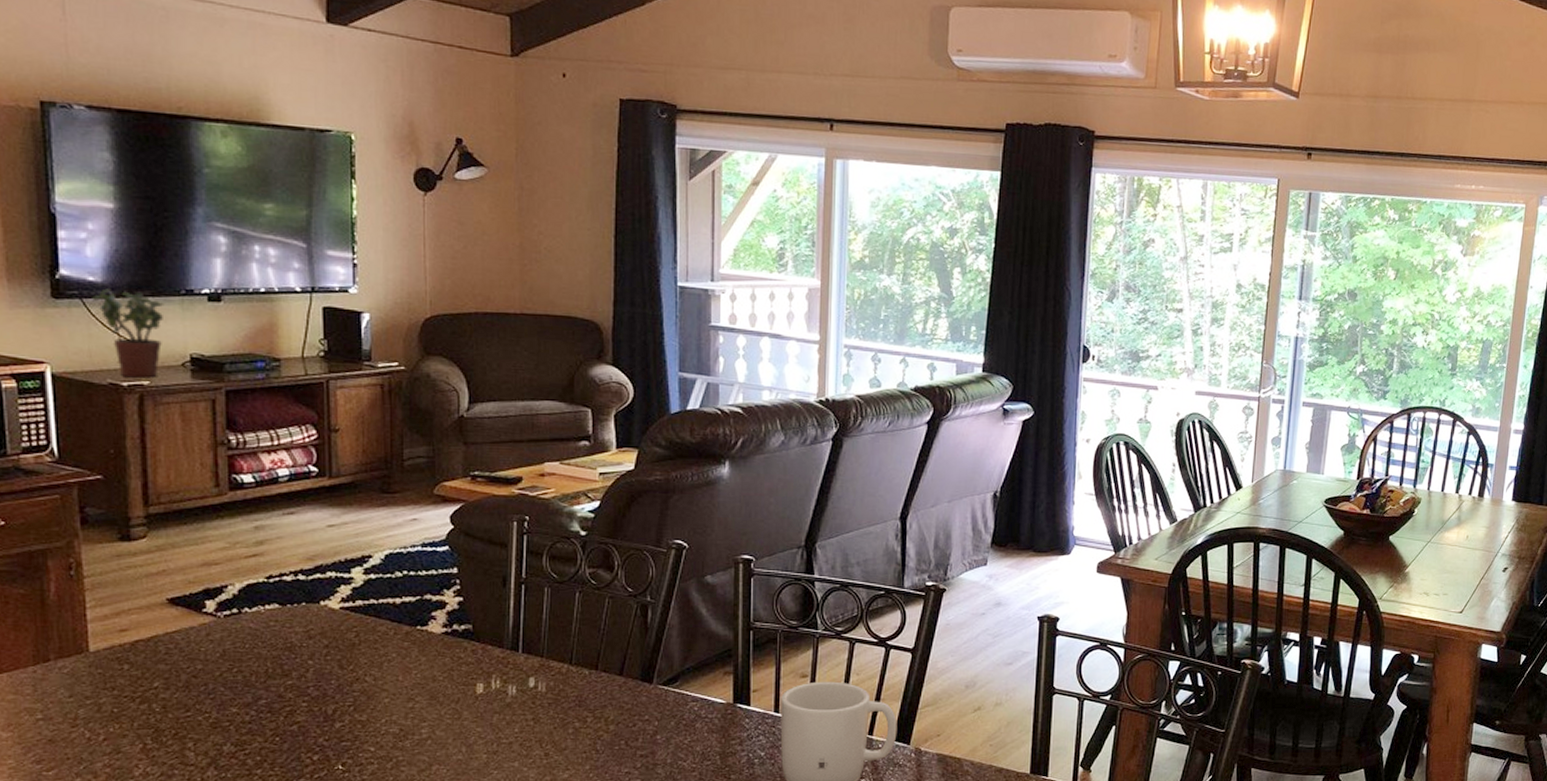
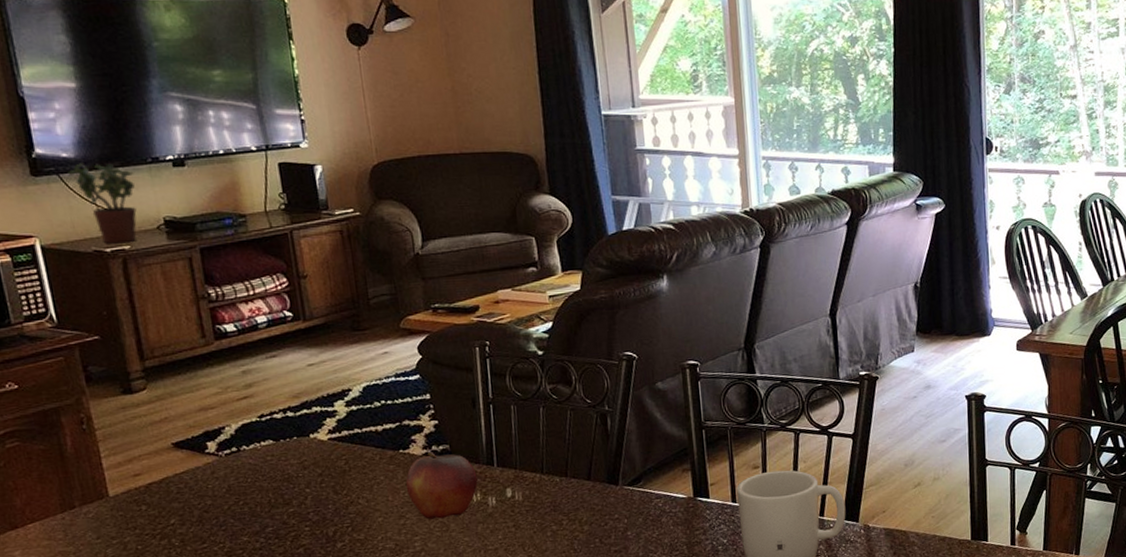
fruit: none [419,630,499,705] -> present [405,451,478,520]

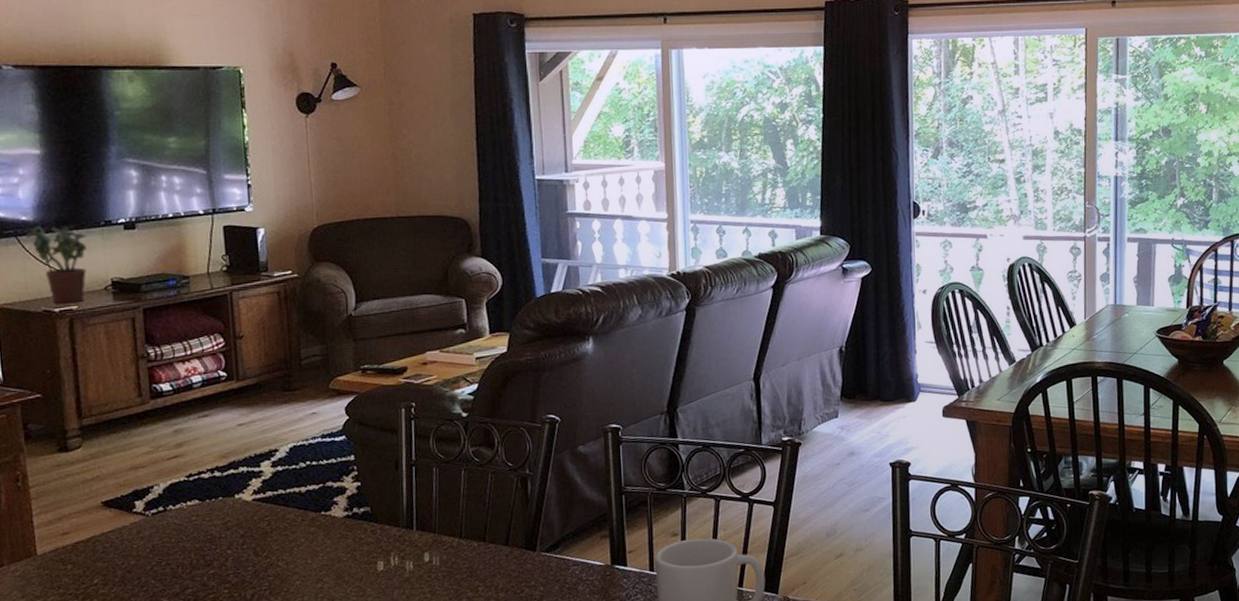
fruit: present [405,451,478,520] -> none [325,513,397,584]

